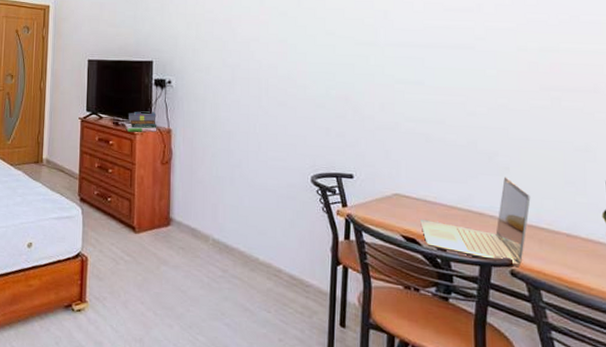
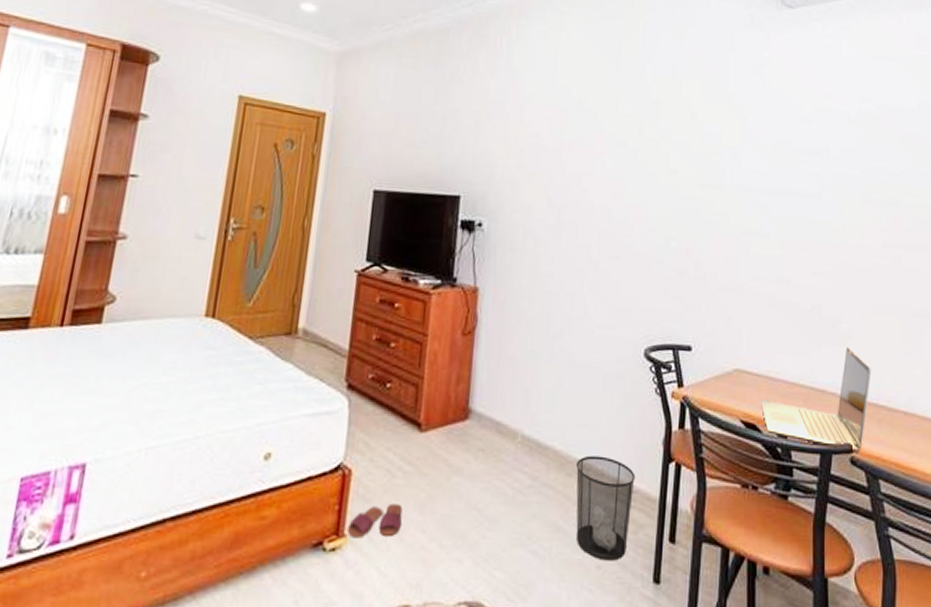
slippers: none [88,282,126,305] -> present [348,503,403,538]
books: present [125,111,157,133] -> none [417,262,460,292]
waste bin: none [257,256,308,337] -> present [575,455,636,561]

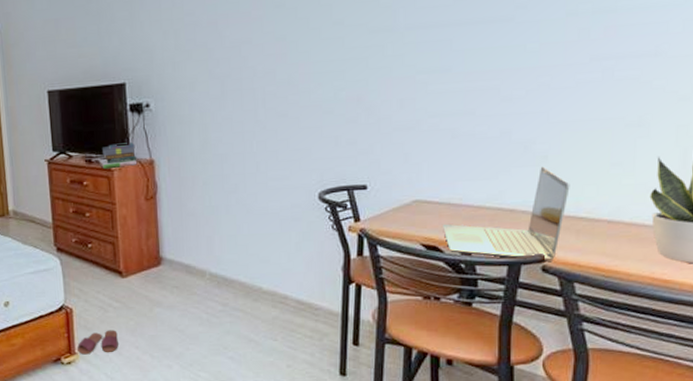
books: none [417,262,460,292] -> present [100,142,137,170]
waste bin: present [575,455,636,561] -> none [260,283,317,361]

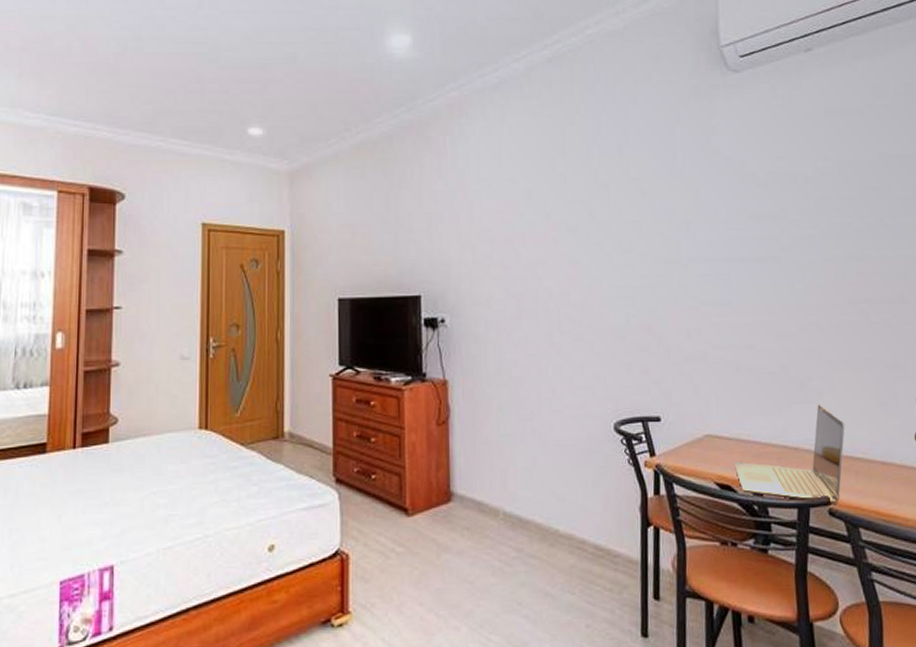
slippers: present [77,330,118,355] -> none [352,581,399,614]
books: present [100,142,137,170] -> none [389,360,430,389]

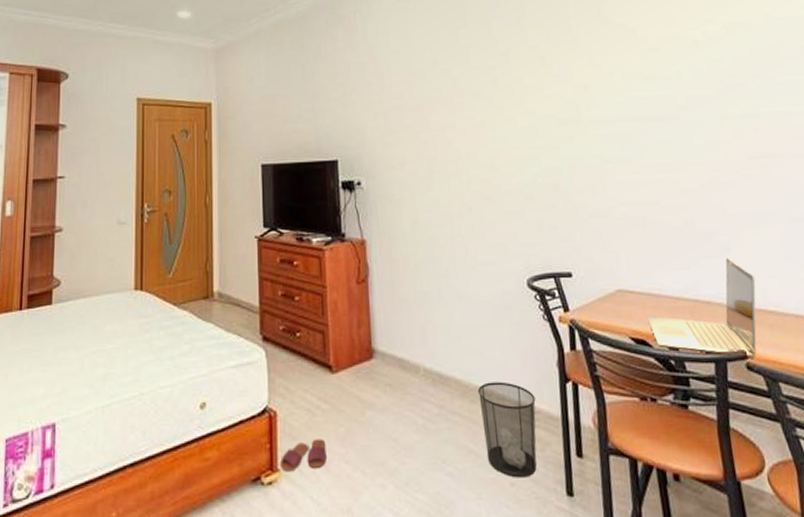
slippers: none [352,581,399,614] -> present [281,439,327,472]
waste bin: none [557,525,616,620] -> present [477,381,537,478]

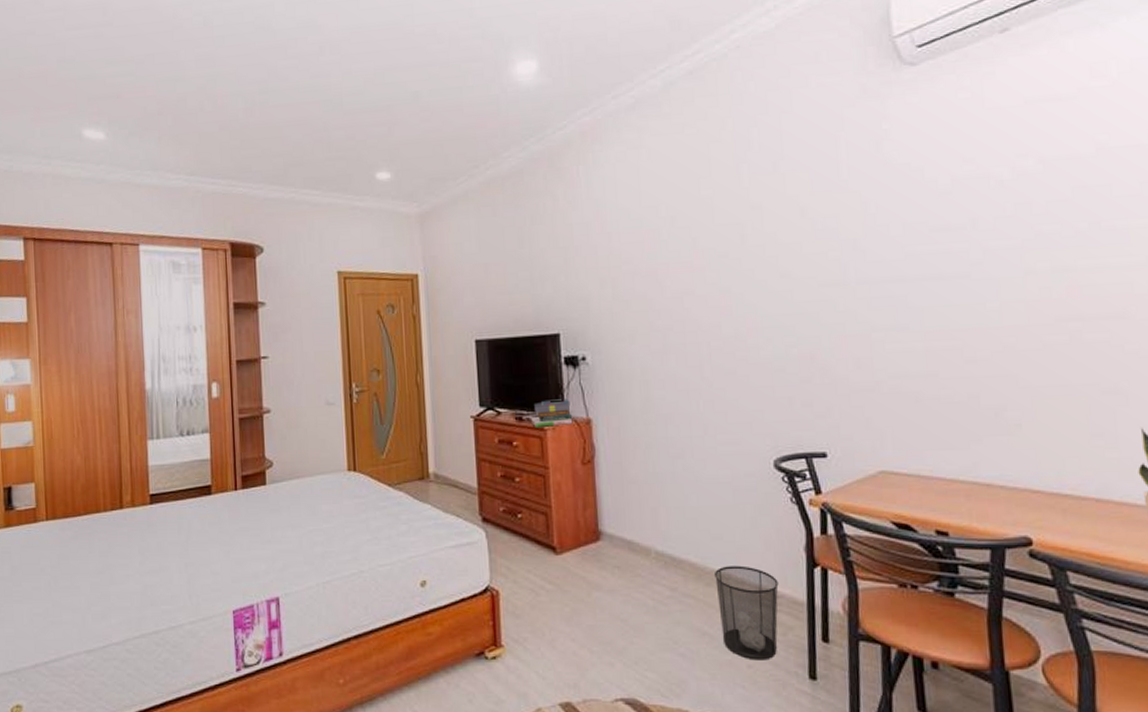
slippers: present [281,439,327,472] -> none [504,618,552,648]
books: none [311,221,349,249] -> present [531,399,573,429]
laptop: present [647,258,757,358] -> none [914,436,1050,545]

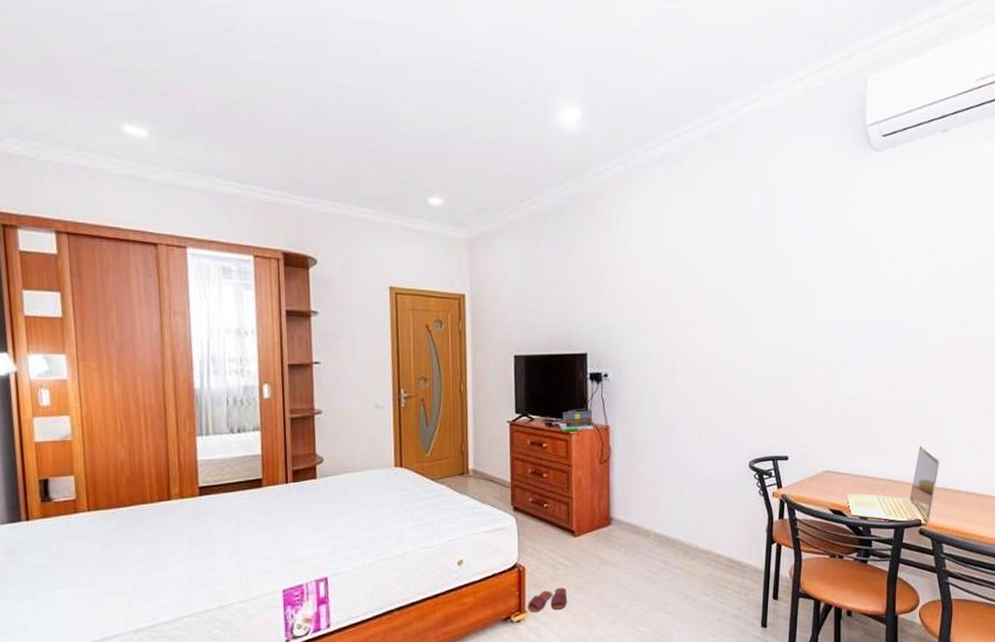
slippers: none [504,618,552,648] -> present [528,588,567,613]
waste bin: present [713,565,779,661] -> none [697,543,745,615]
laptop: none [914,436,1050,545] -> present [846,446,940,525]

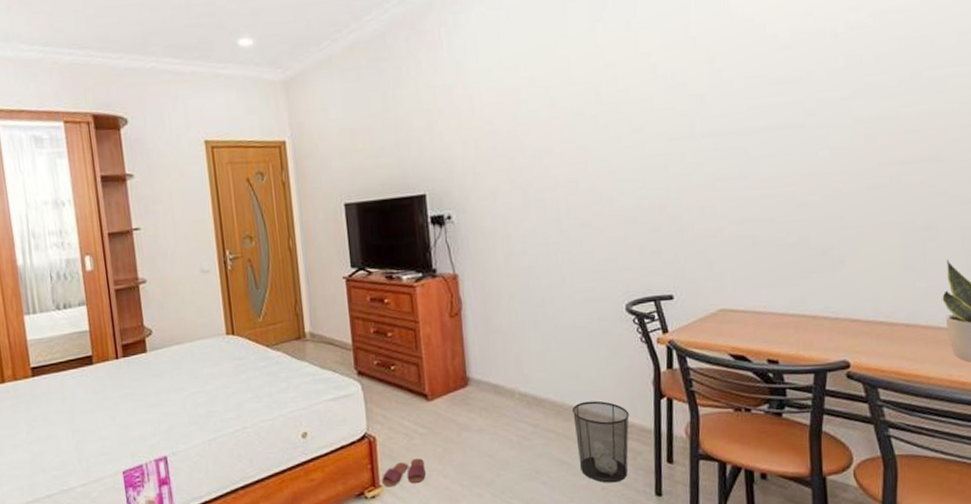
books: present [559,409,594,433] -> none [401,256,440,286]
waste bin: none [697,543,745,615] -> present [571,400,629,483]
laptop: present [846,446,940,525] -> none [749,271,868,368]

